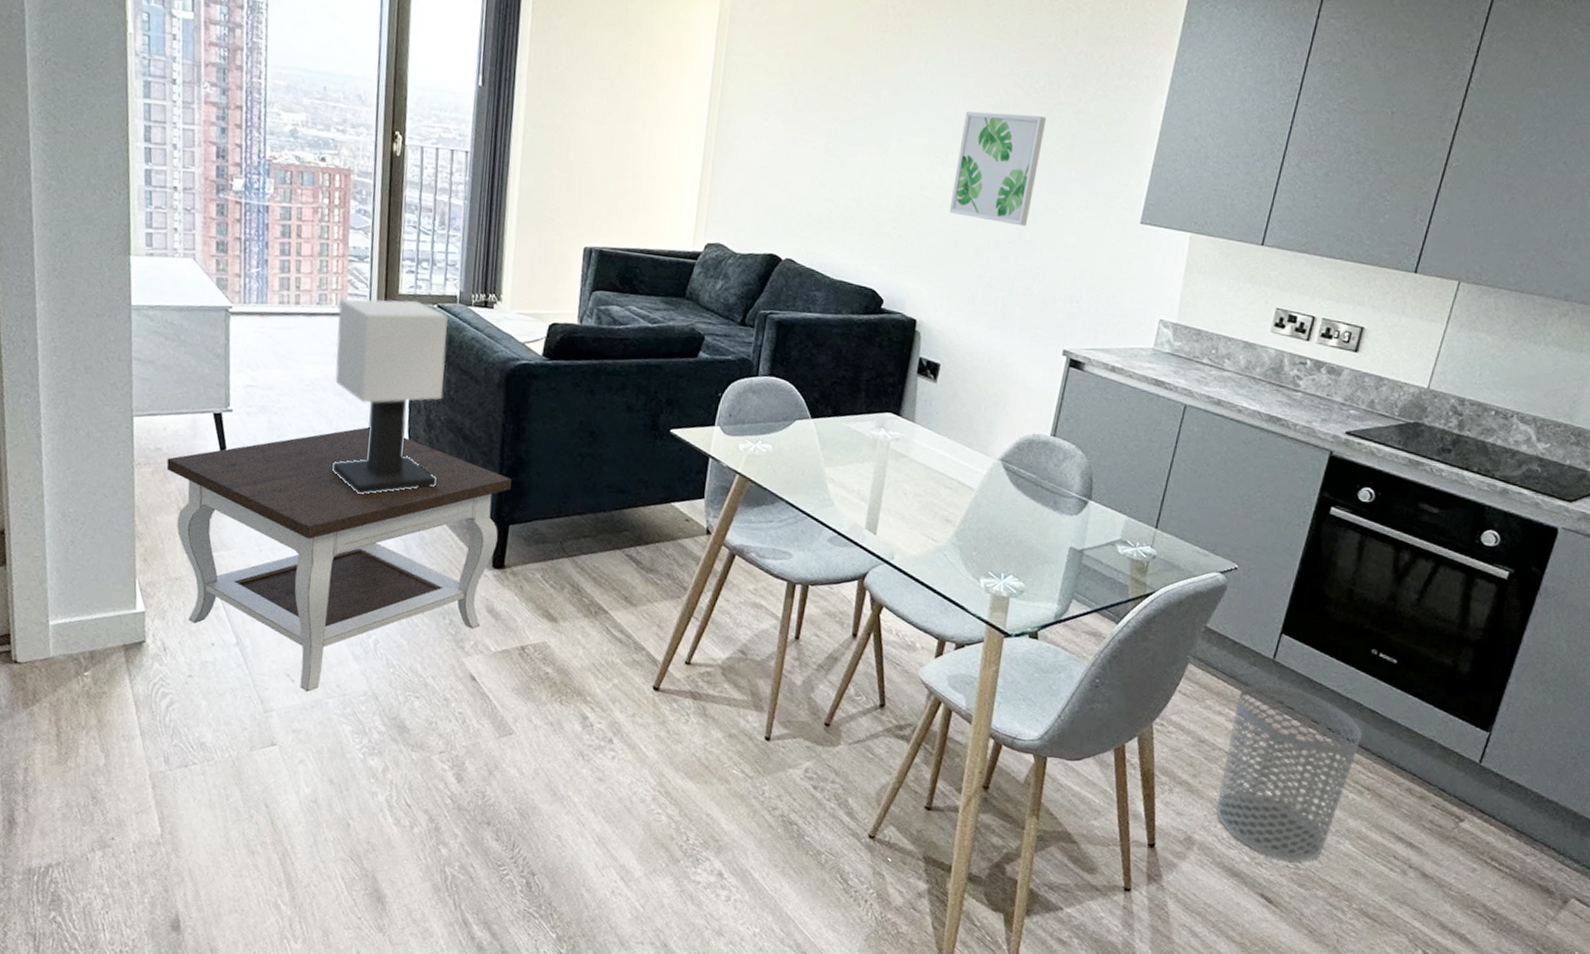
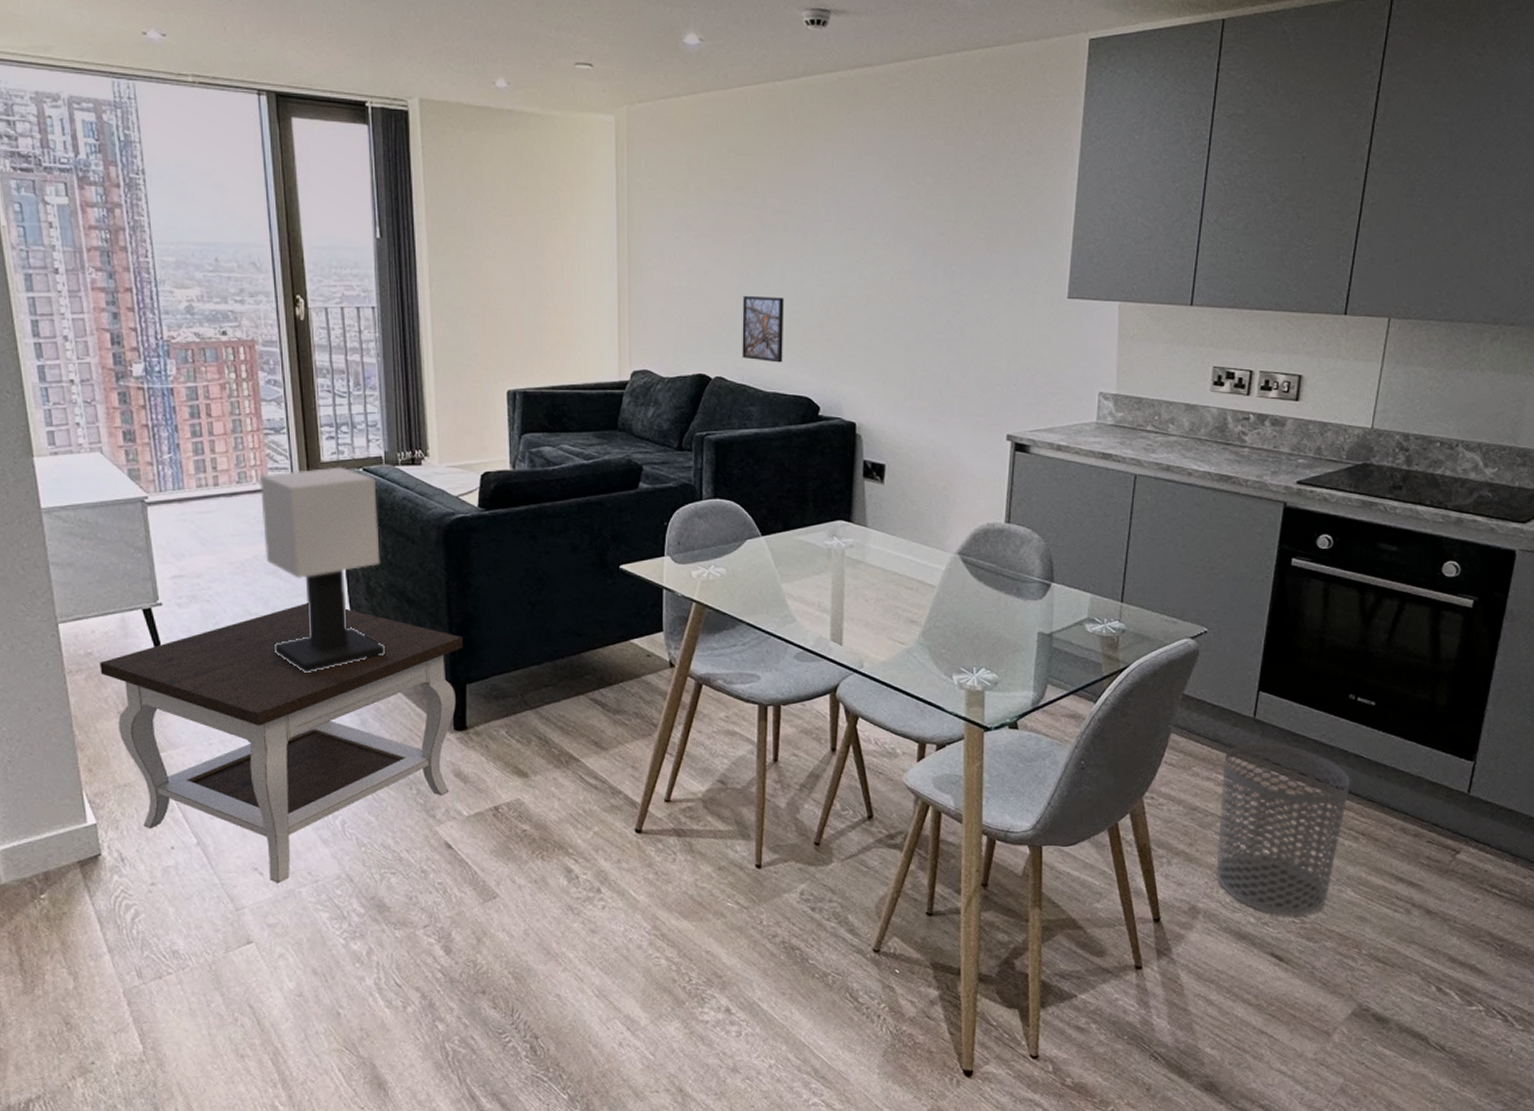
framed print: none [814,182,862,253] -> present [742,295,784,363]
wall art: present [949,111,1047,227] -> none [874,202,961,316]

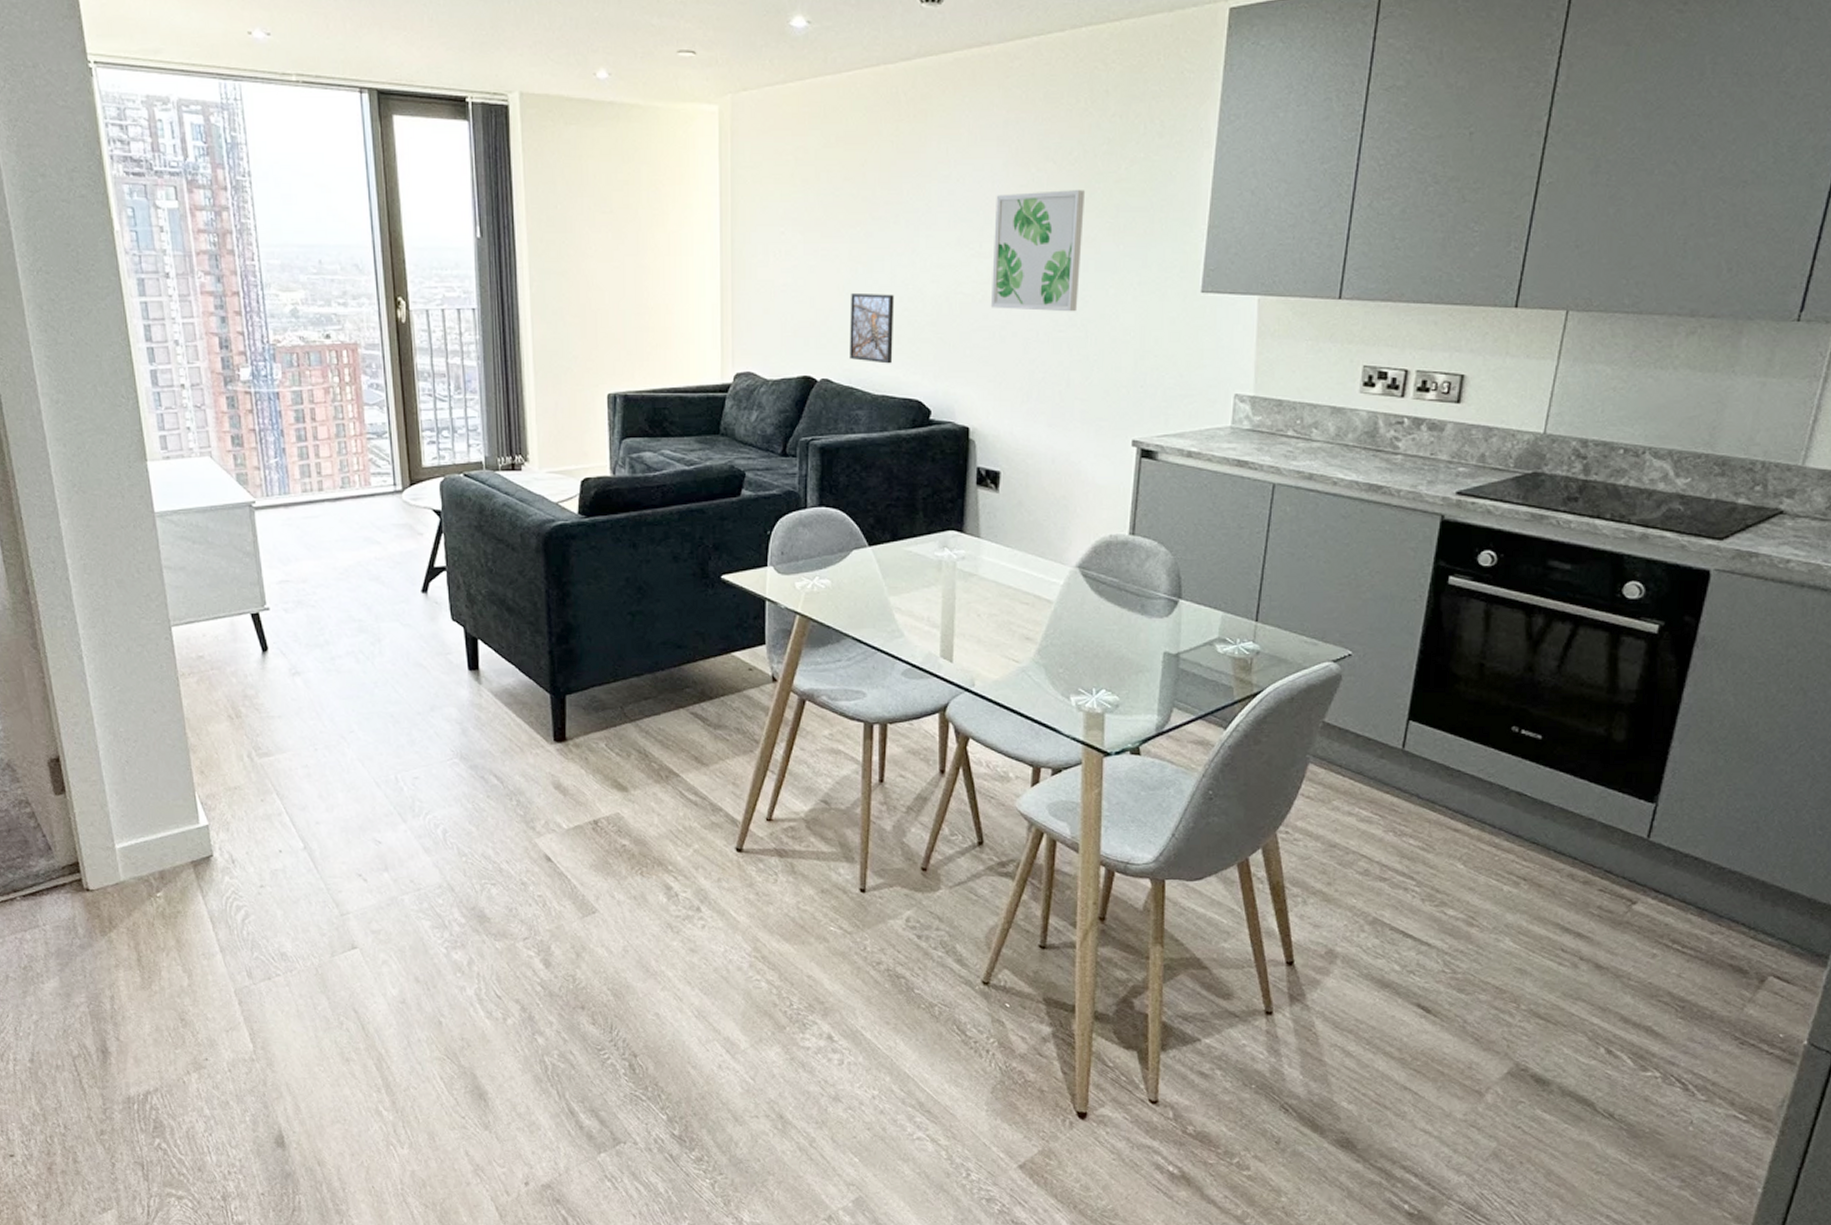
side table: present [99,603,463,883] -> none [210,610,562,890]
table lamp: present [258,466,386,674] -> none [362,472,487,681]
wall art: none [874,202,961,316] -> present [990,190,1086,312]
waste bin: present [1216,743,1351,916] -> none [1357,777,1512,966]

